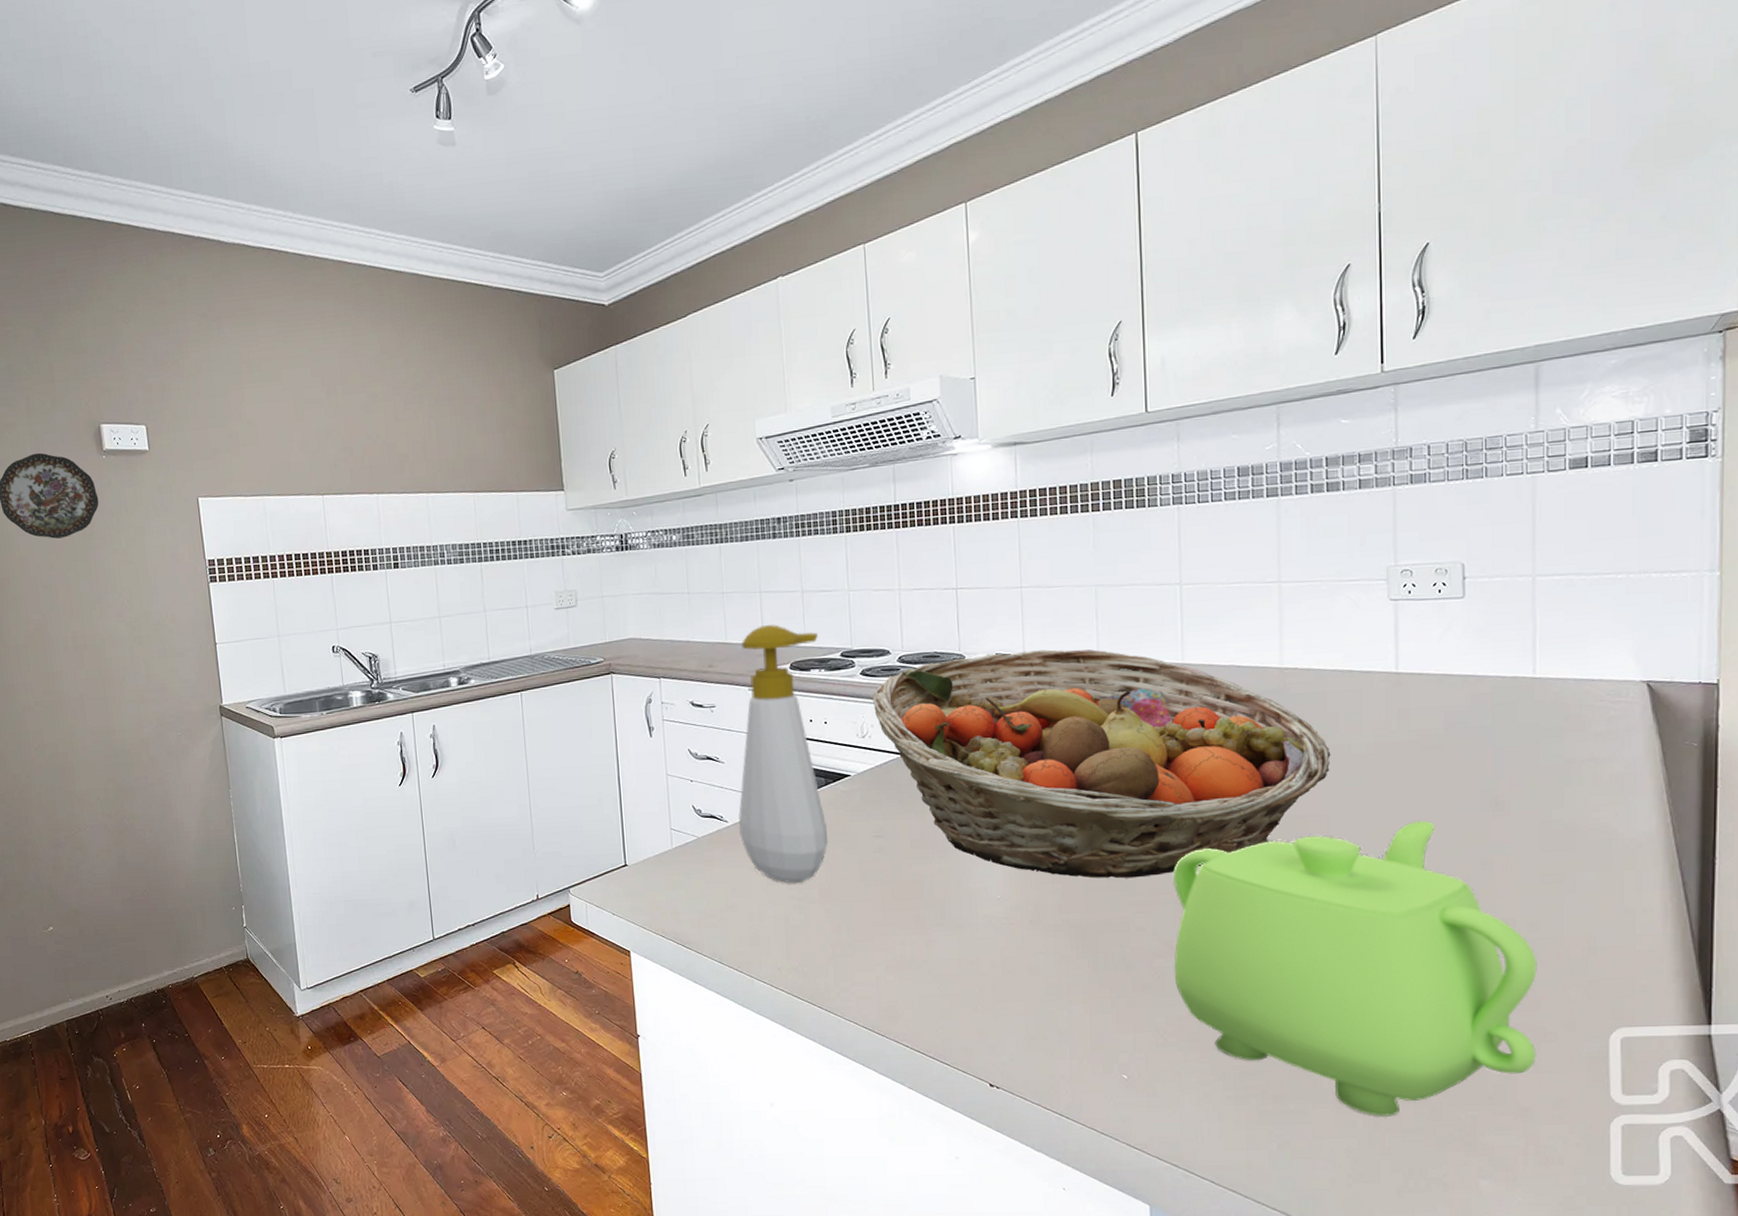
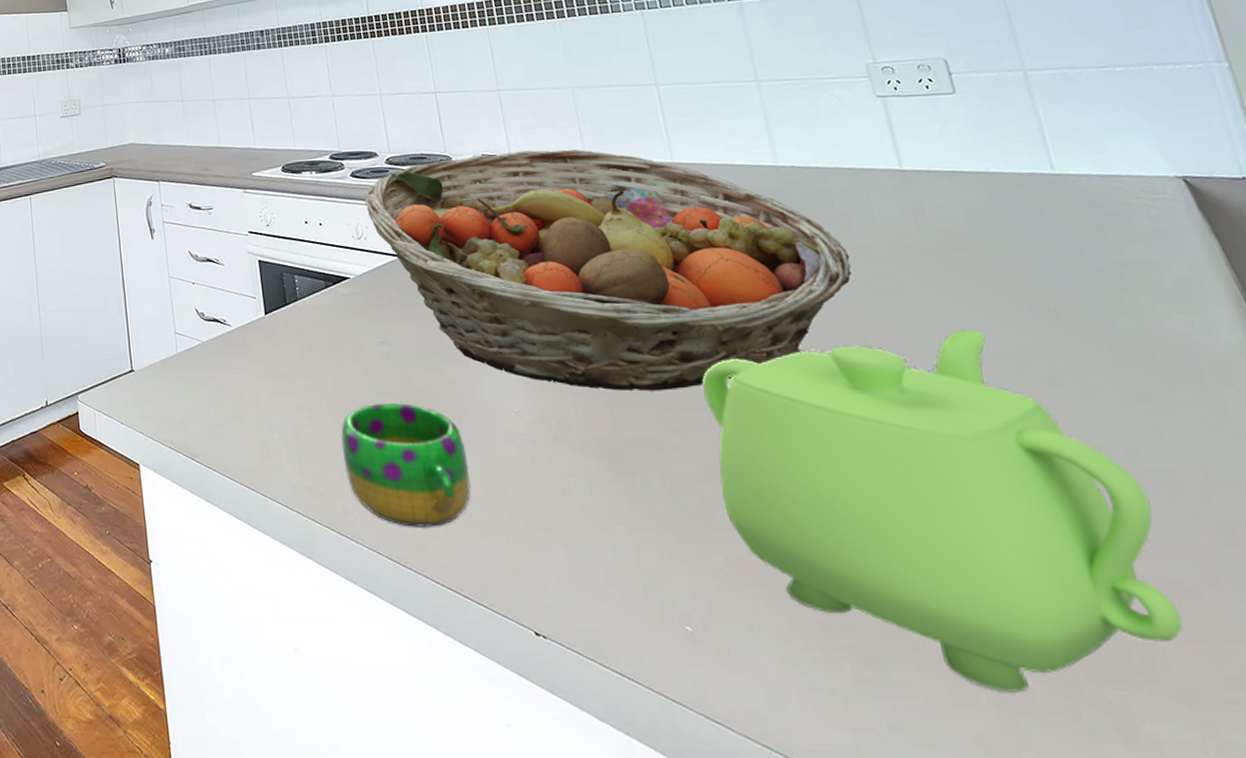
soap bottle: present [738,624,828,884] -> none [233,129,333,393]
mug: none [829,892,947,1001] -> present [341,402,471,529]

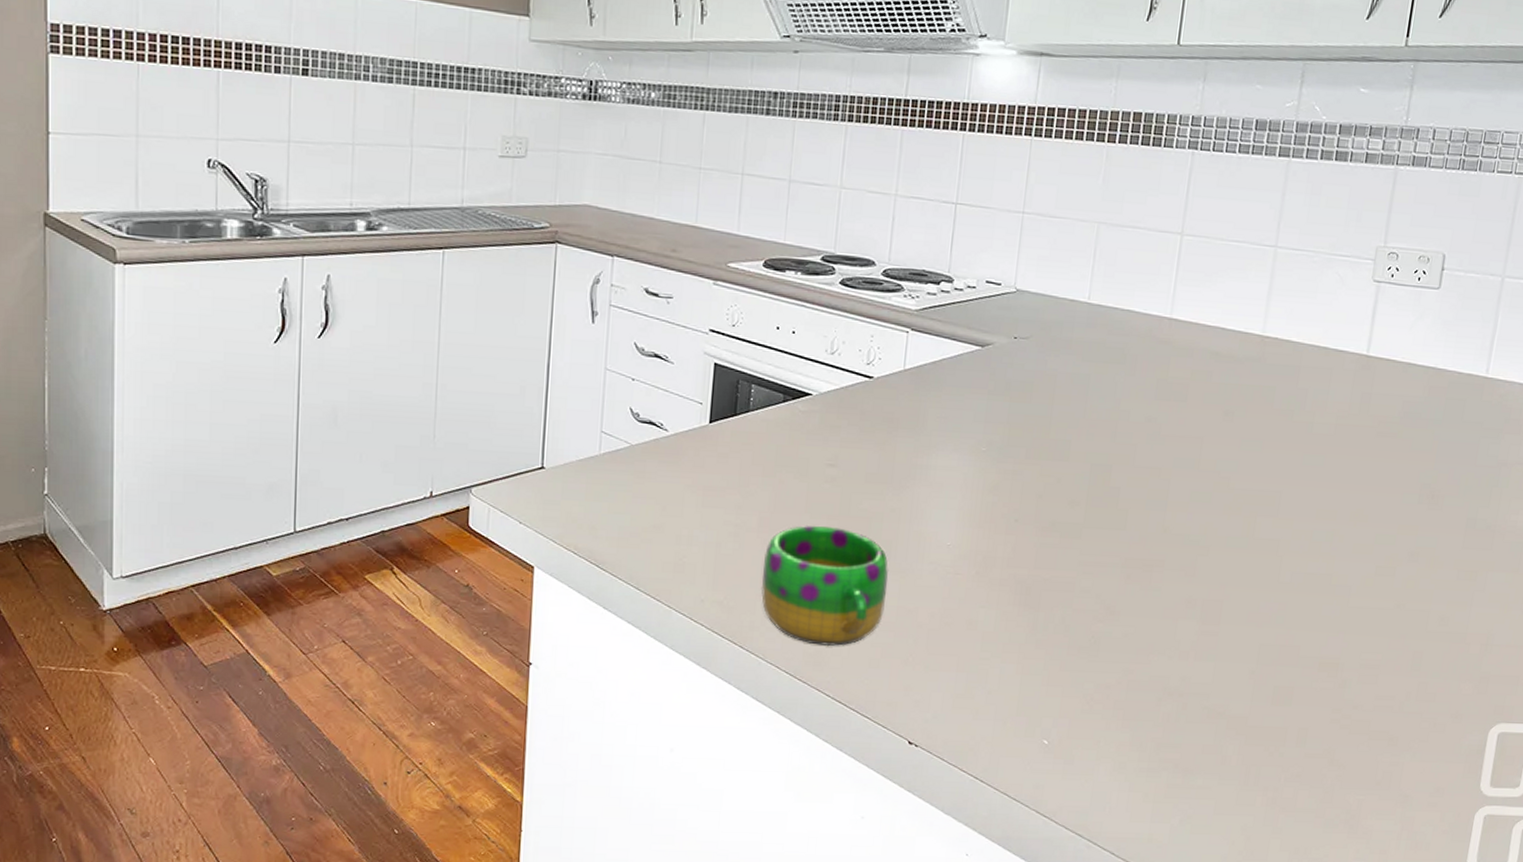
fruit basket: present [364,149,852,391] -> none [848,280,1294,537]
teapot: present [702,329,1183,693] -> none [1109,506,1441,796]

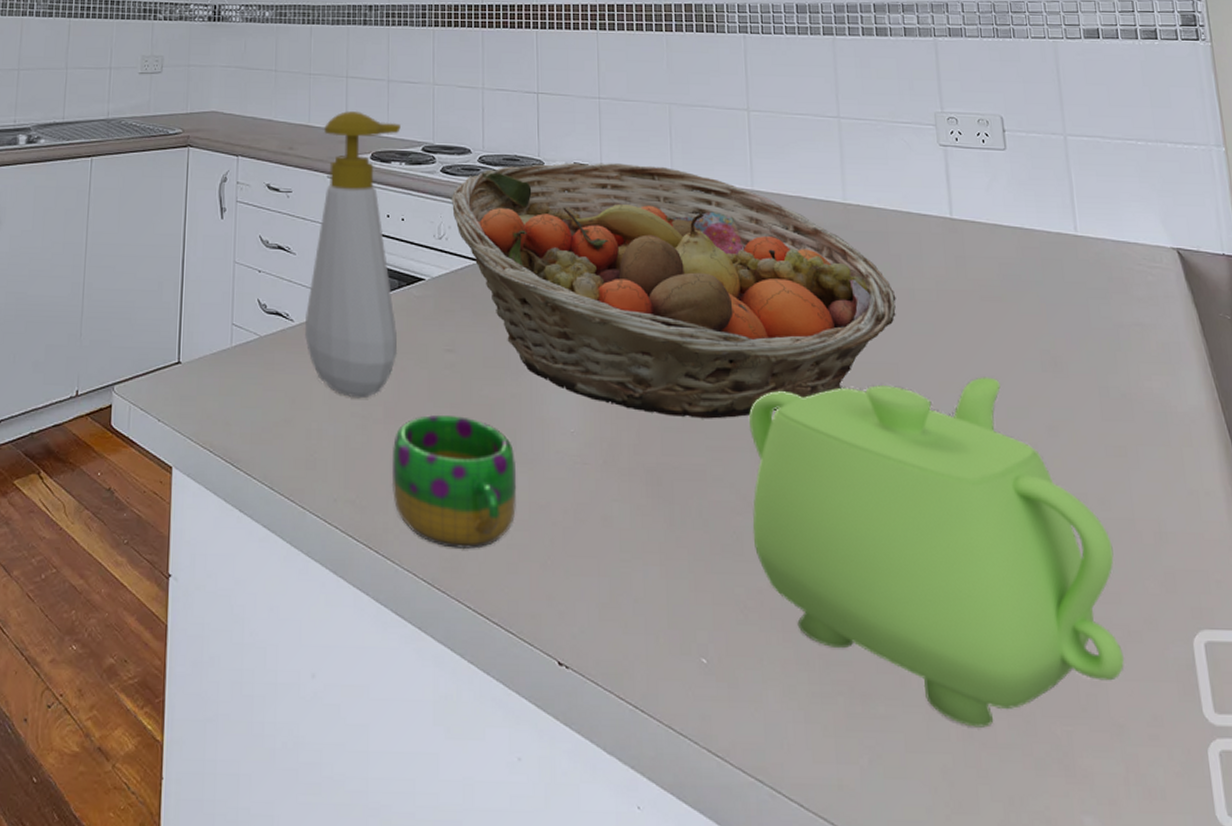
soap bottle: none [680,212,800,508] -> present [305,111,401,399]
fruit basket: none [848,280,1294,537] -> present [451,162,896,419]
teapot: none [1109,506,1441,796] -> present [749,376,1125,728]

